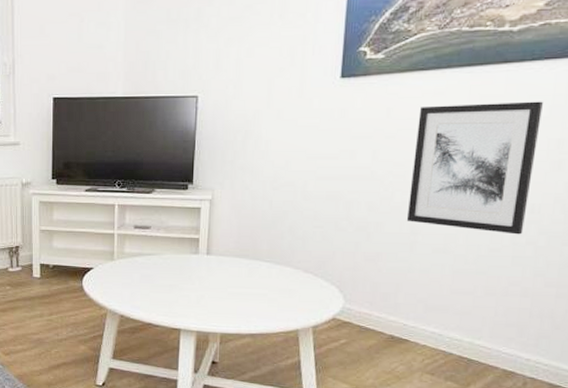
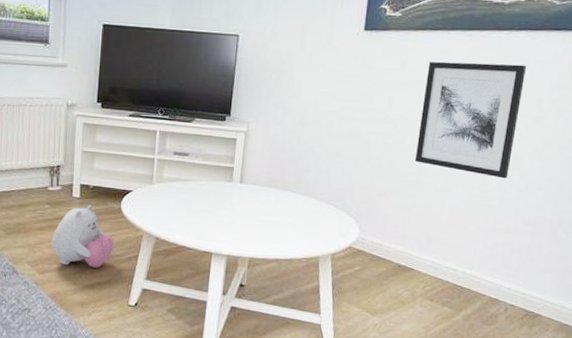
plush toy: none [14,284,78,348] -> present [51,205,114,268]

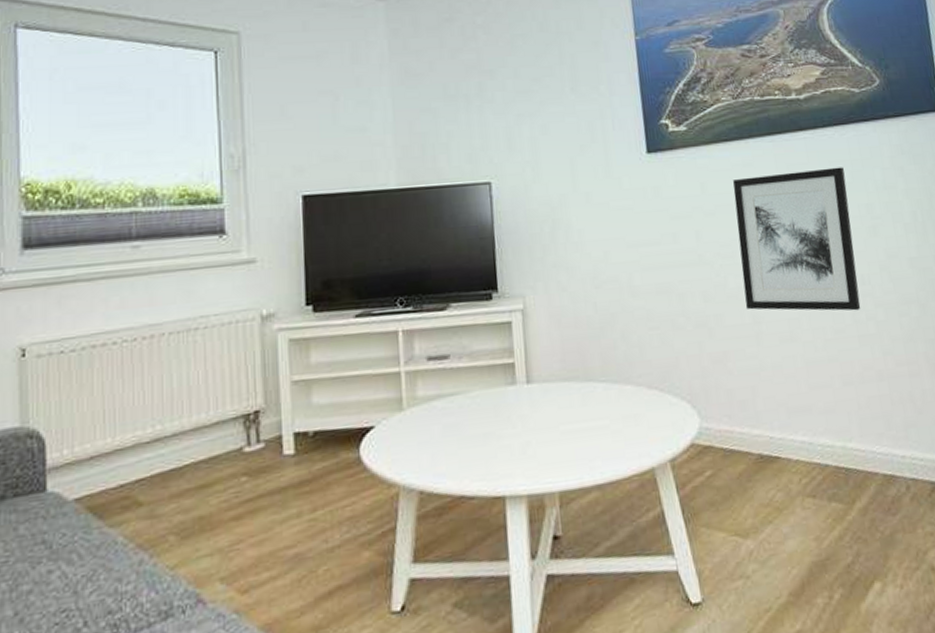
plush toy: present [51,205,114,268] -> none [256,462,357,570]

